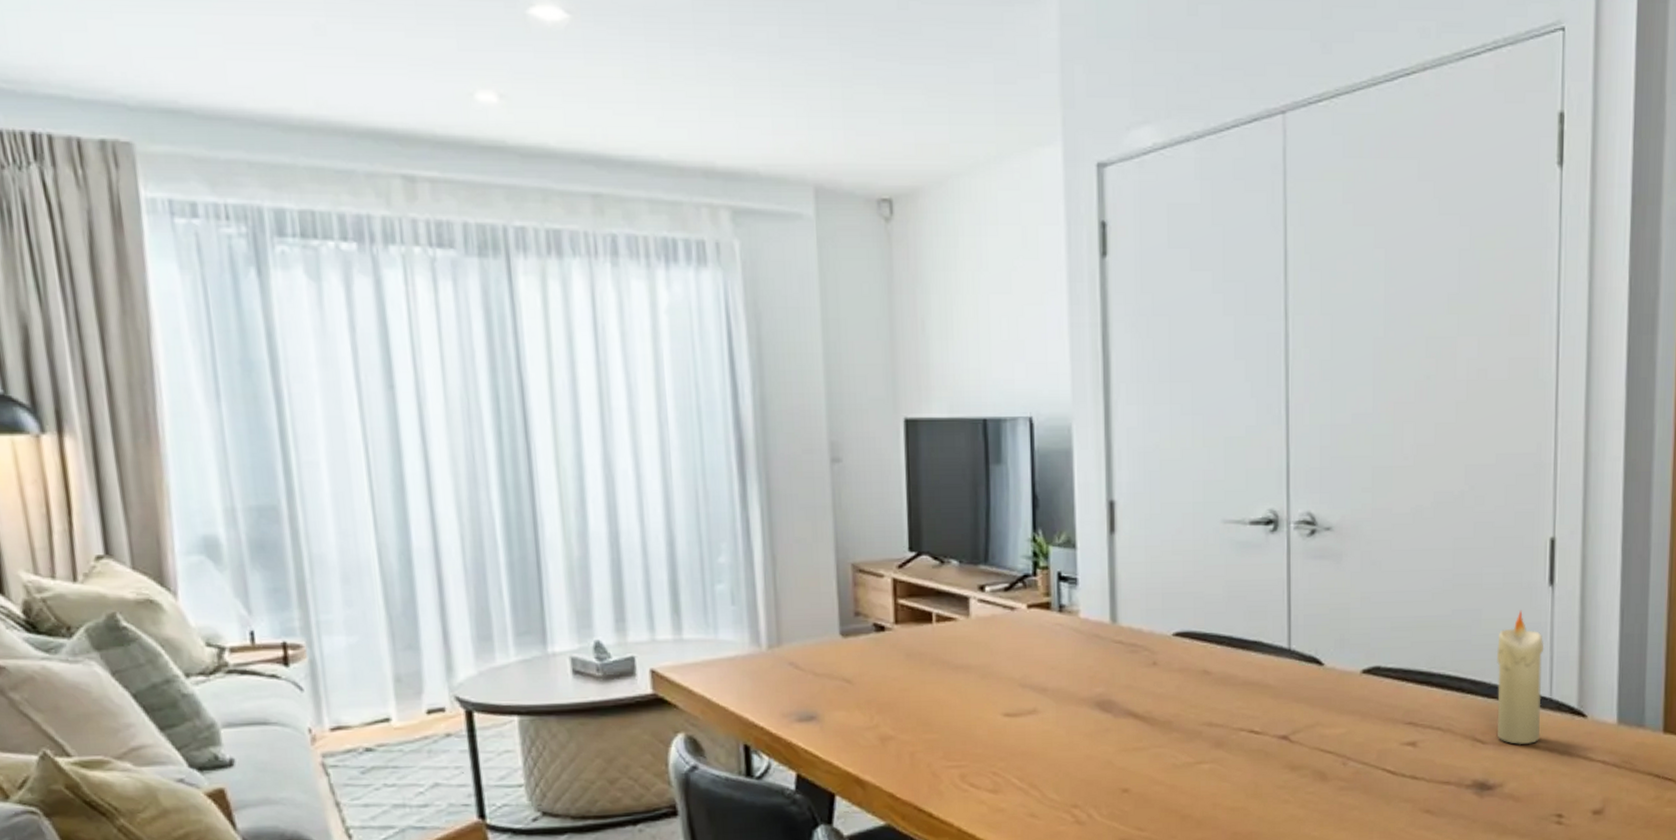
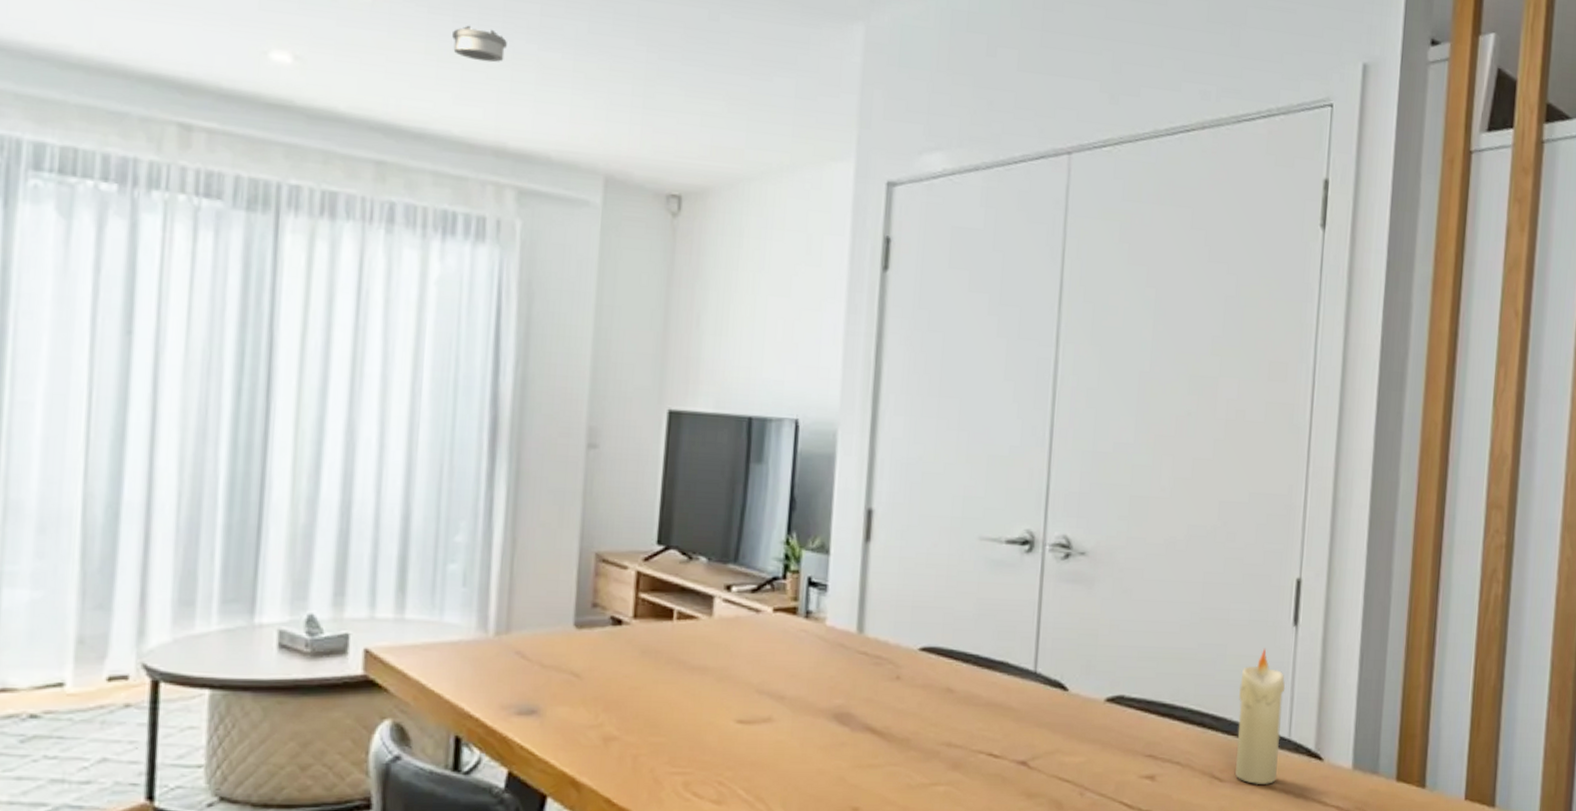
smoke detector: none [647,43,701,80] -> present [452,25,507,63]

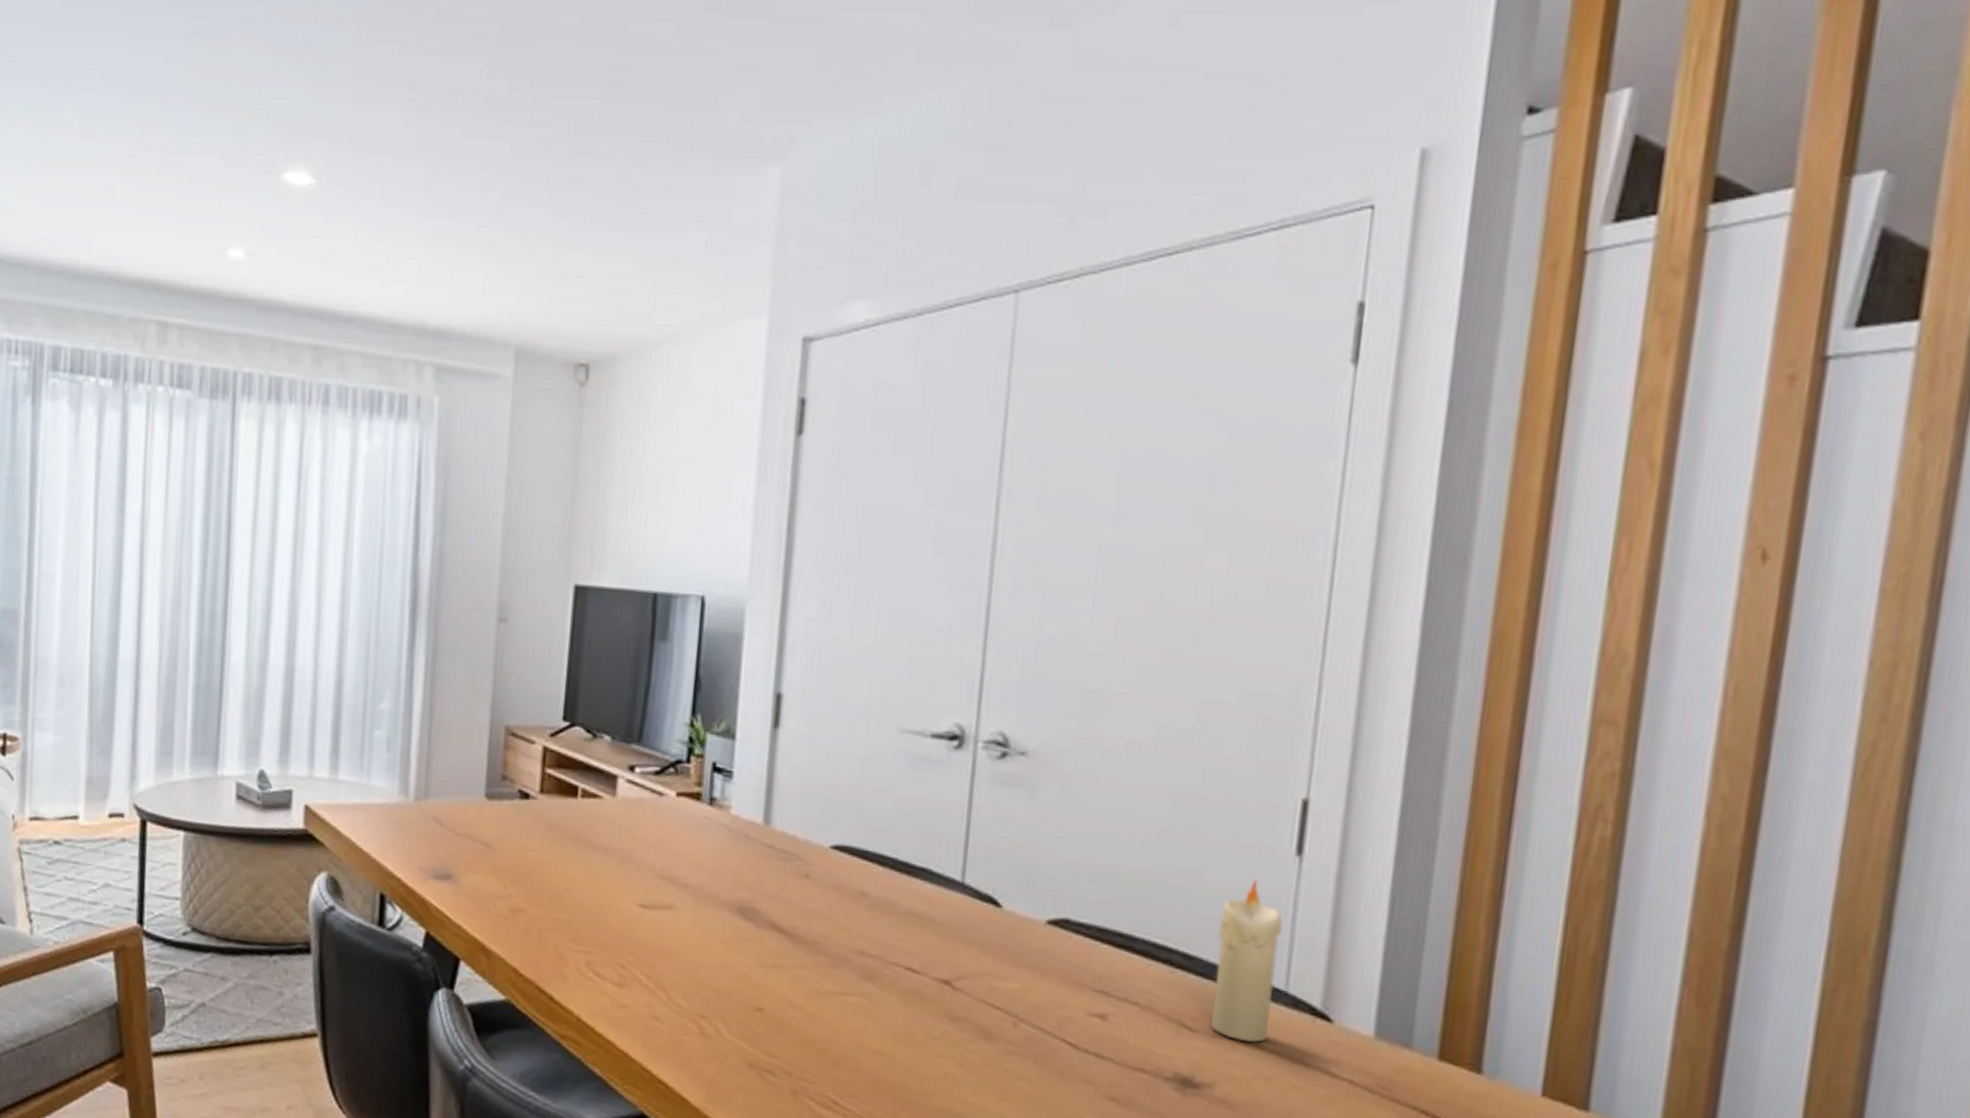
smoke detector: present [452,25,507,63] -> none [379,207,427,242]

